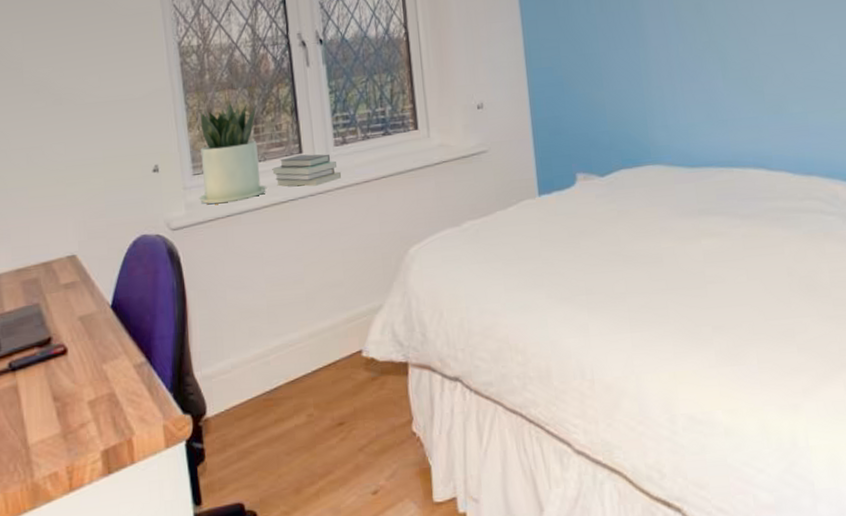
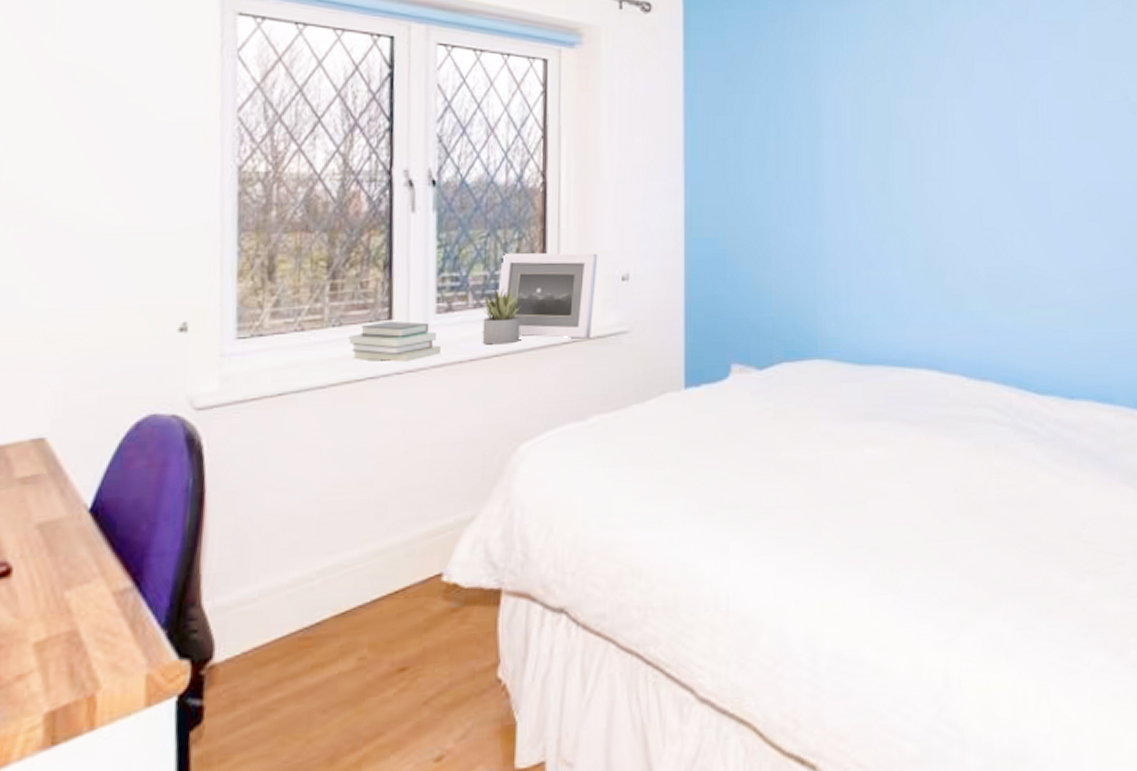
planter: present [199,103,267,205] -> none [240,249,339,379]
succulent plant: none [368,122,401,169] -> present [481,288,521,345]
picture frame: none [379,87,457,161] -> present [498,252,598,339]

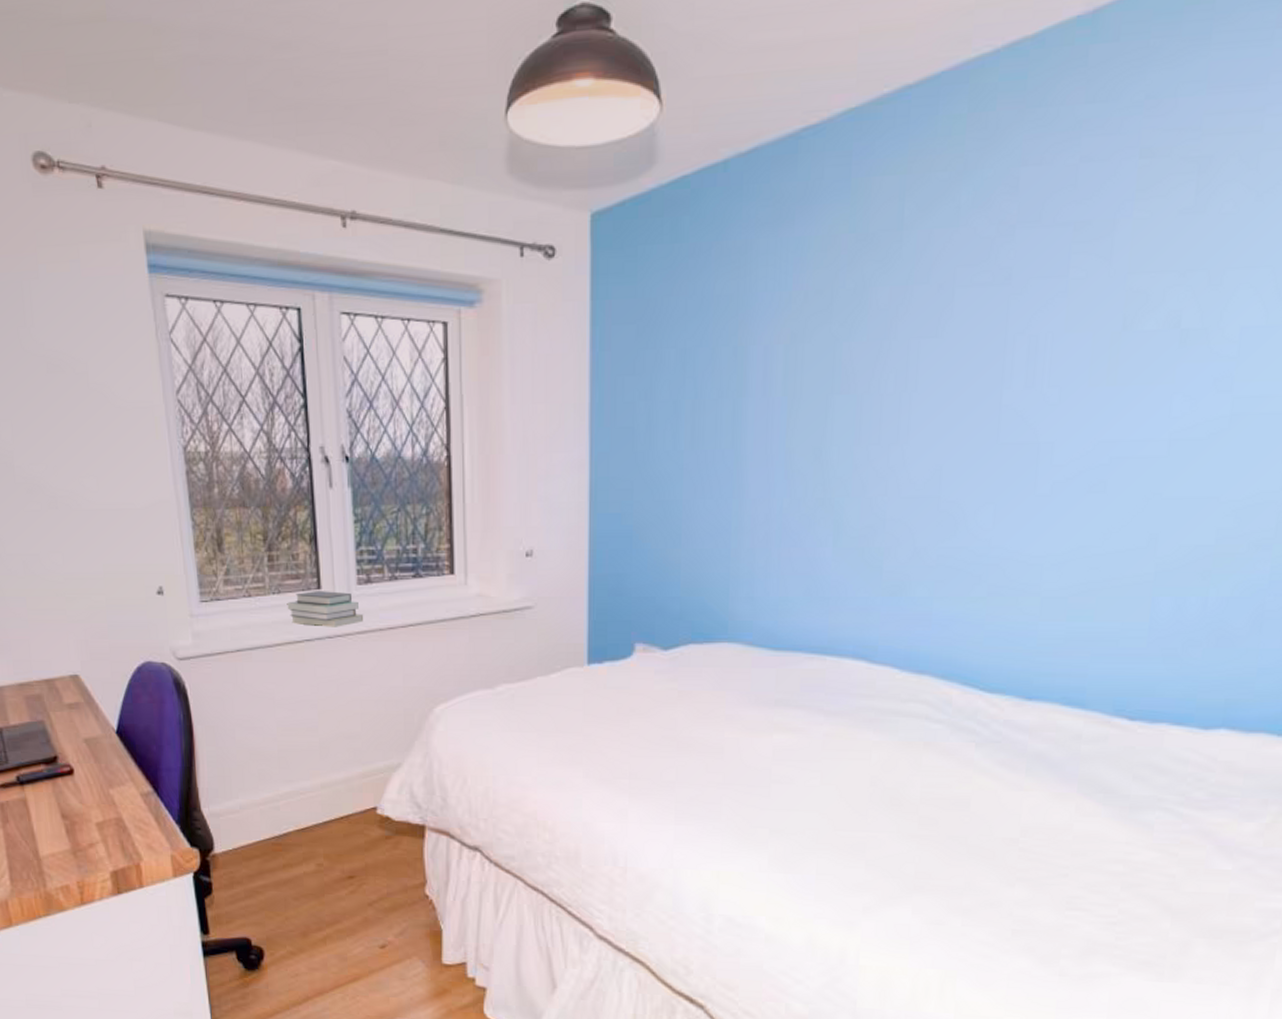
succulent plant: present [481,288,521,345] -> none [396,562,432,615]
picture frame: present [498,252,598,339] -> none [410,527,502,612]

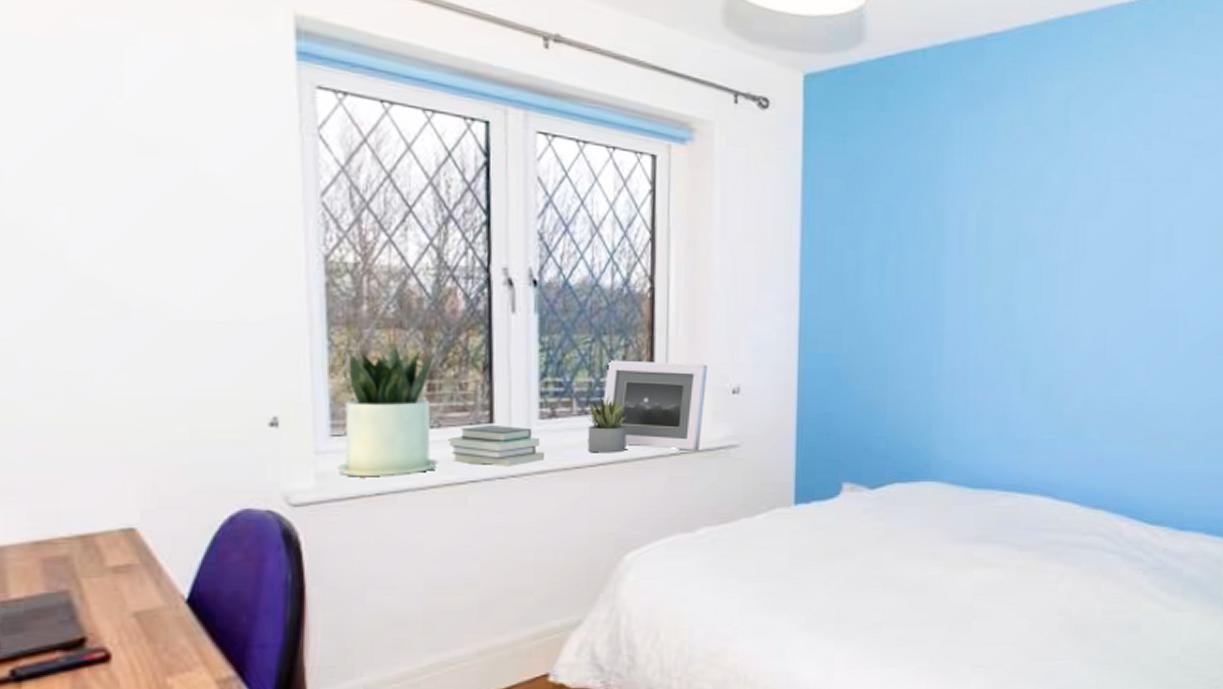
planter: none [206,524,281,636] -> present [336,347,439,477]
succulent plant: none [396,562,432,615] -> present [586,396,627,453]
picture frame: none [410,527,502,612] -> present [603,359,708,451]

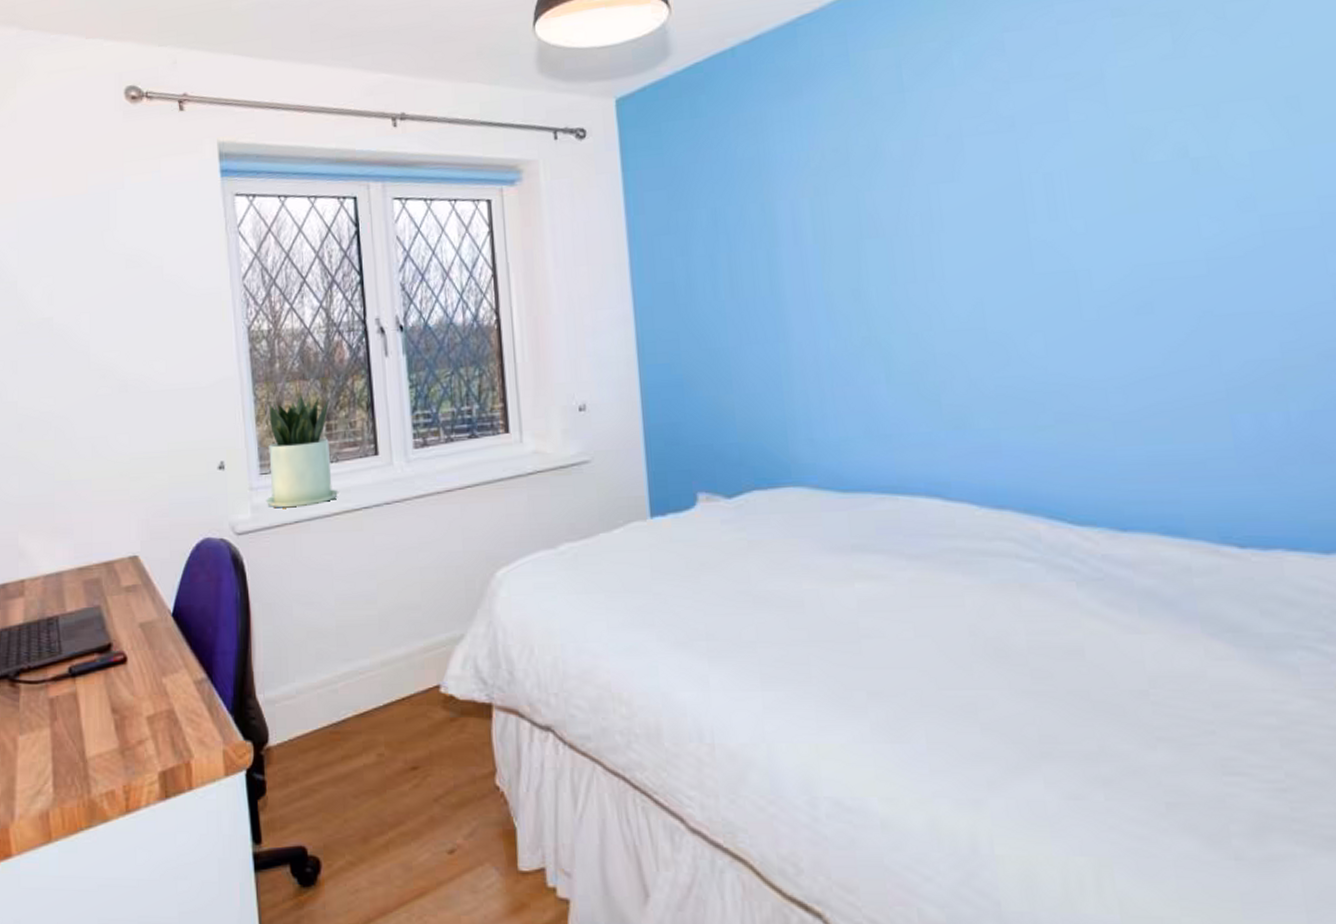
books: present [448,425,544,467] -> none [345,456,420,494]
succulent plant: present [586,396,627,453] -> none [452,423,489,477]
picture frame: present [603,359,708,451] -> none [465,385,554,469]

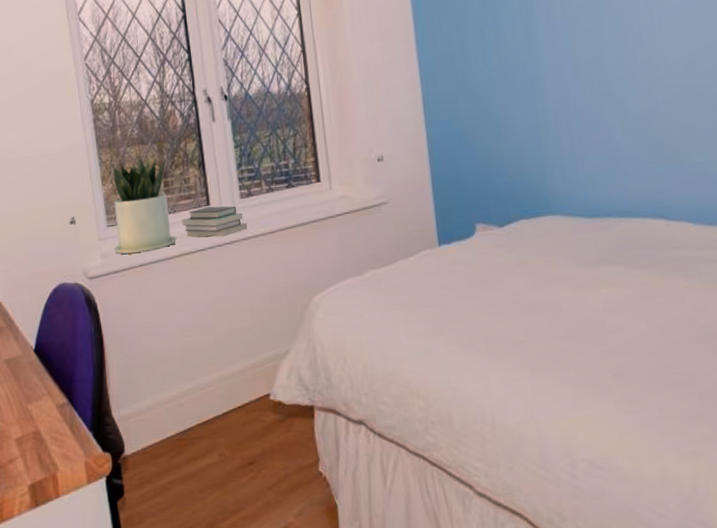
books: none [345,456,420,494] -> present [181,206,247,238]

